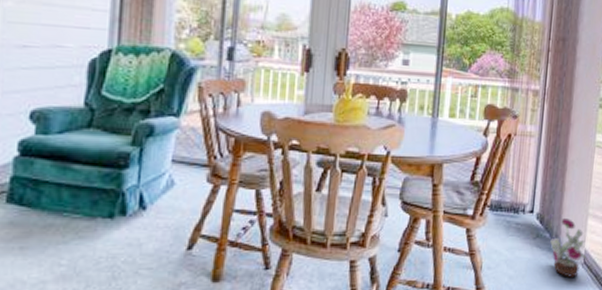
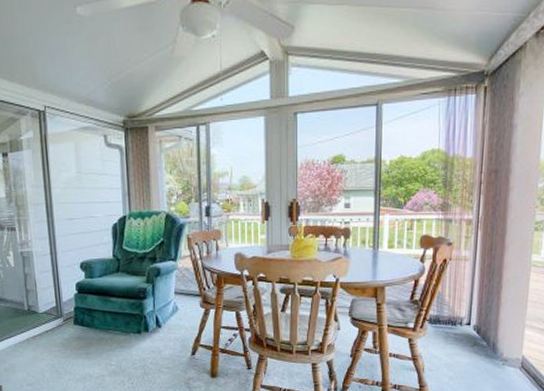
decorative plant: present [550,217,588,278] -> none [487,328,525,379]

